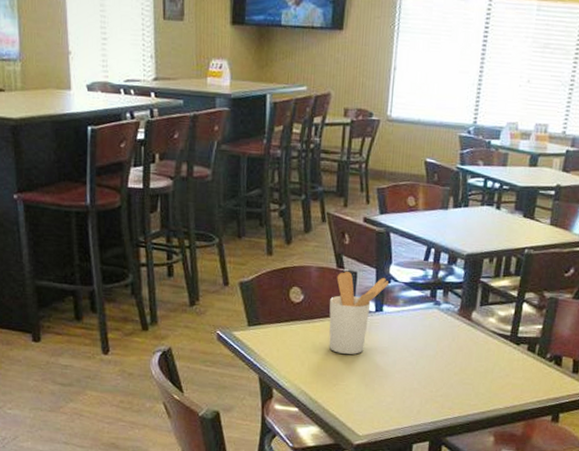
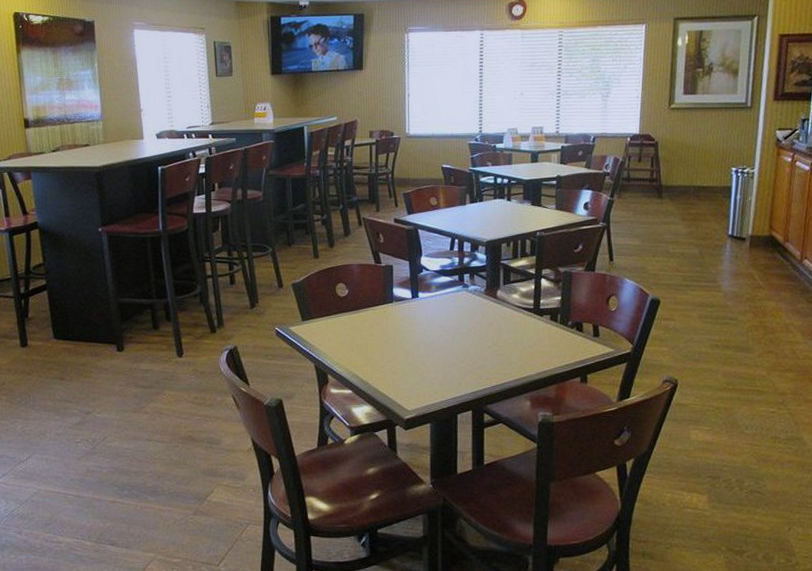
utensil holder: present [329,272,390,354] -> none [372,266,422,338]

